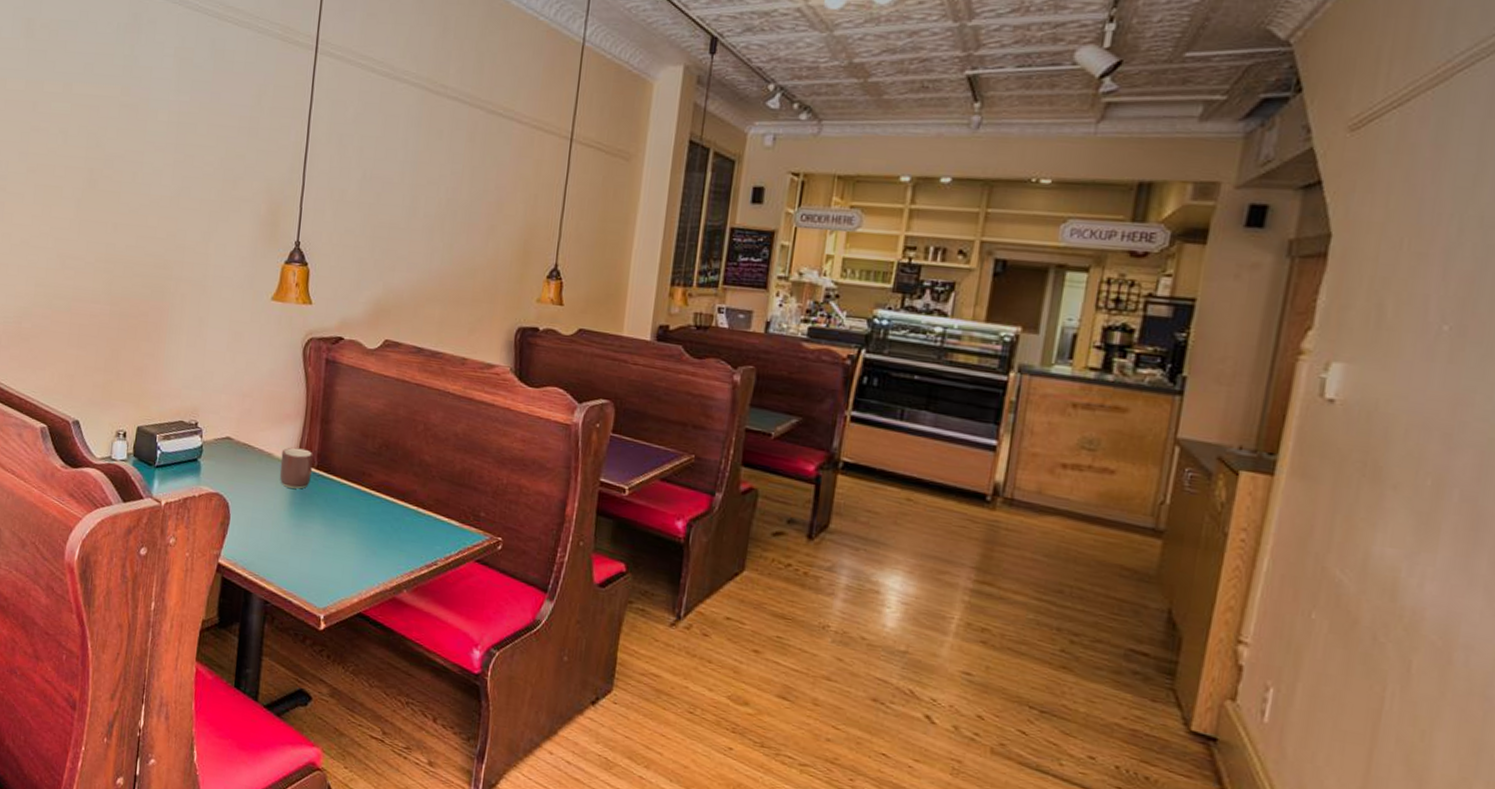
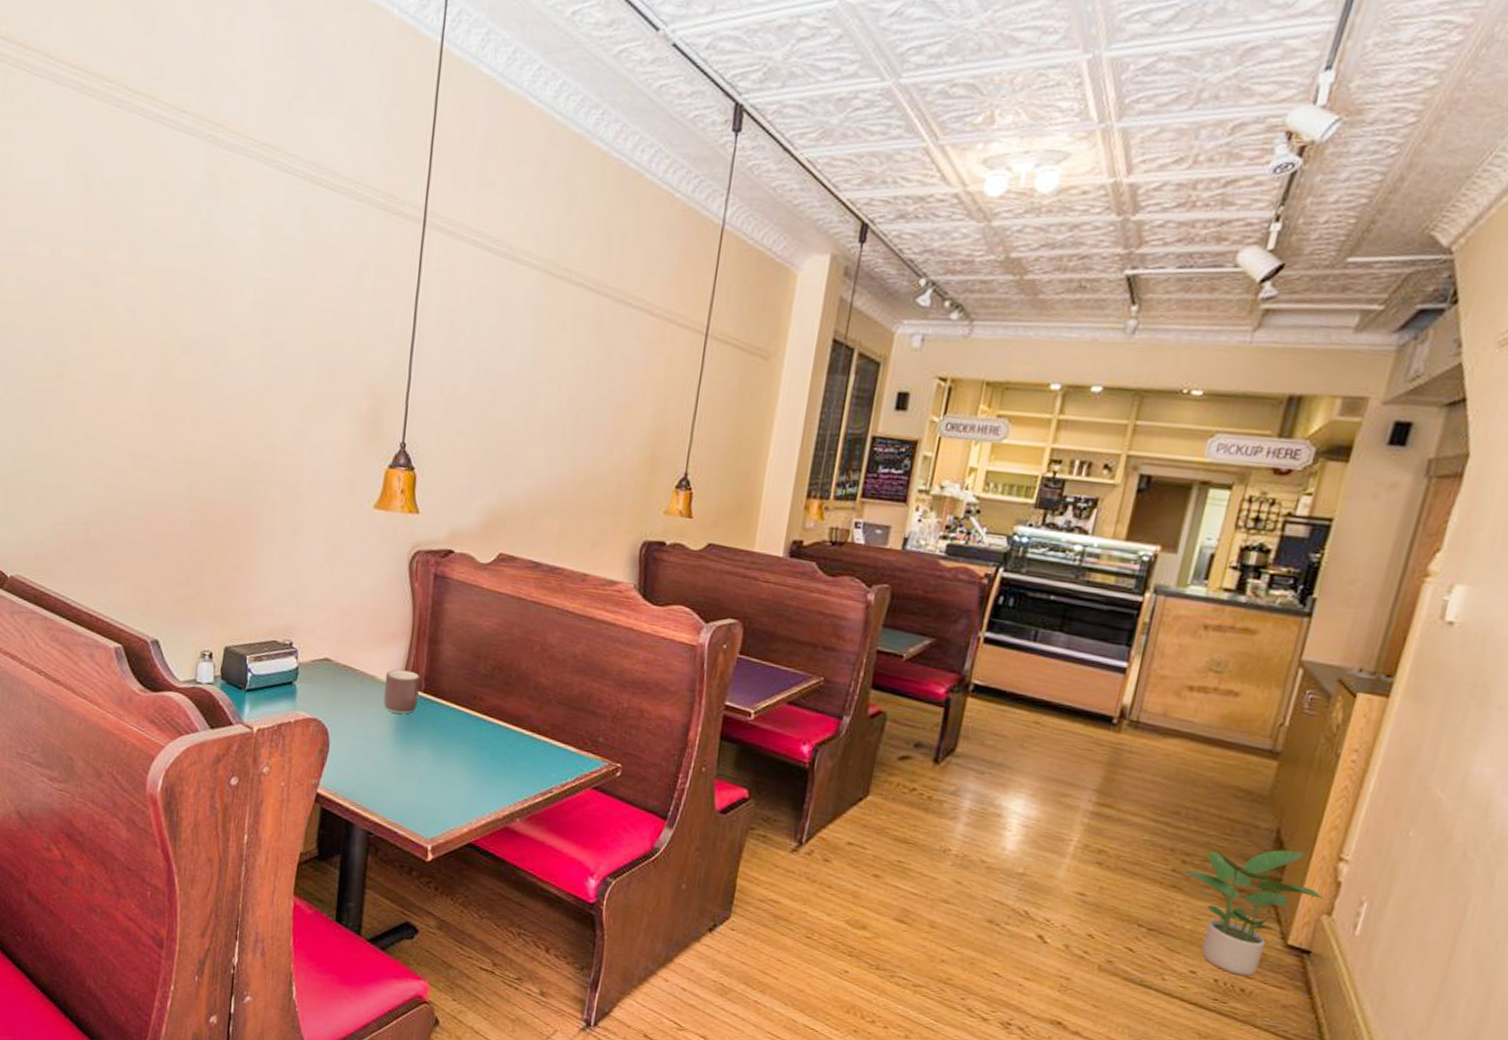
potted plant: none [1072,622,1227,764] -> present [1183,842,1325,977]

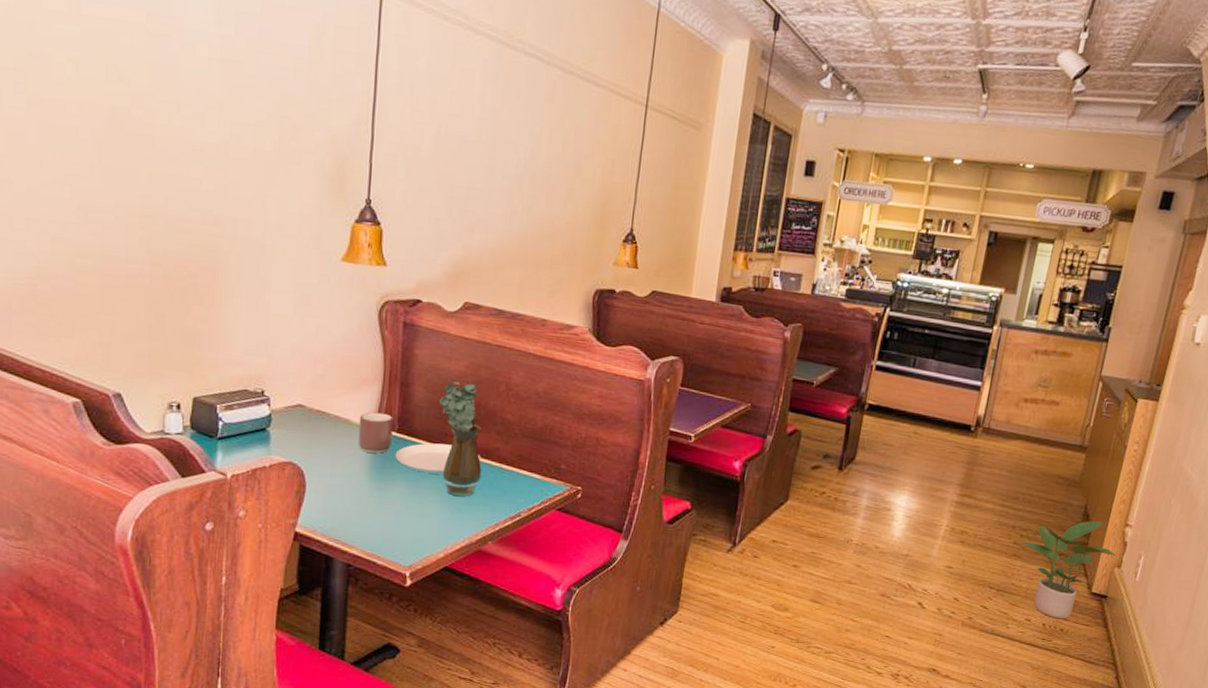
plate: none [420,705,511,741] -> present [395,443,481,474]
vase: none [469,634,514,768] -> present [440,377,482,497]

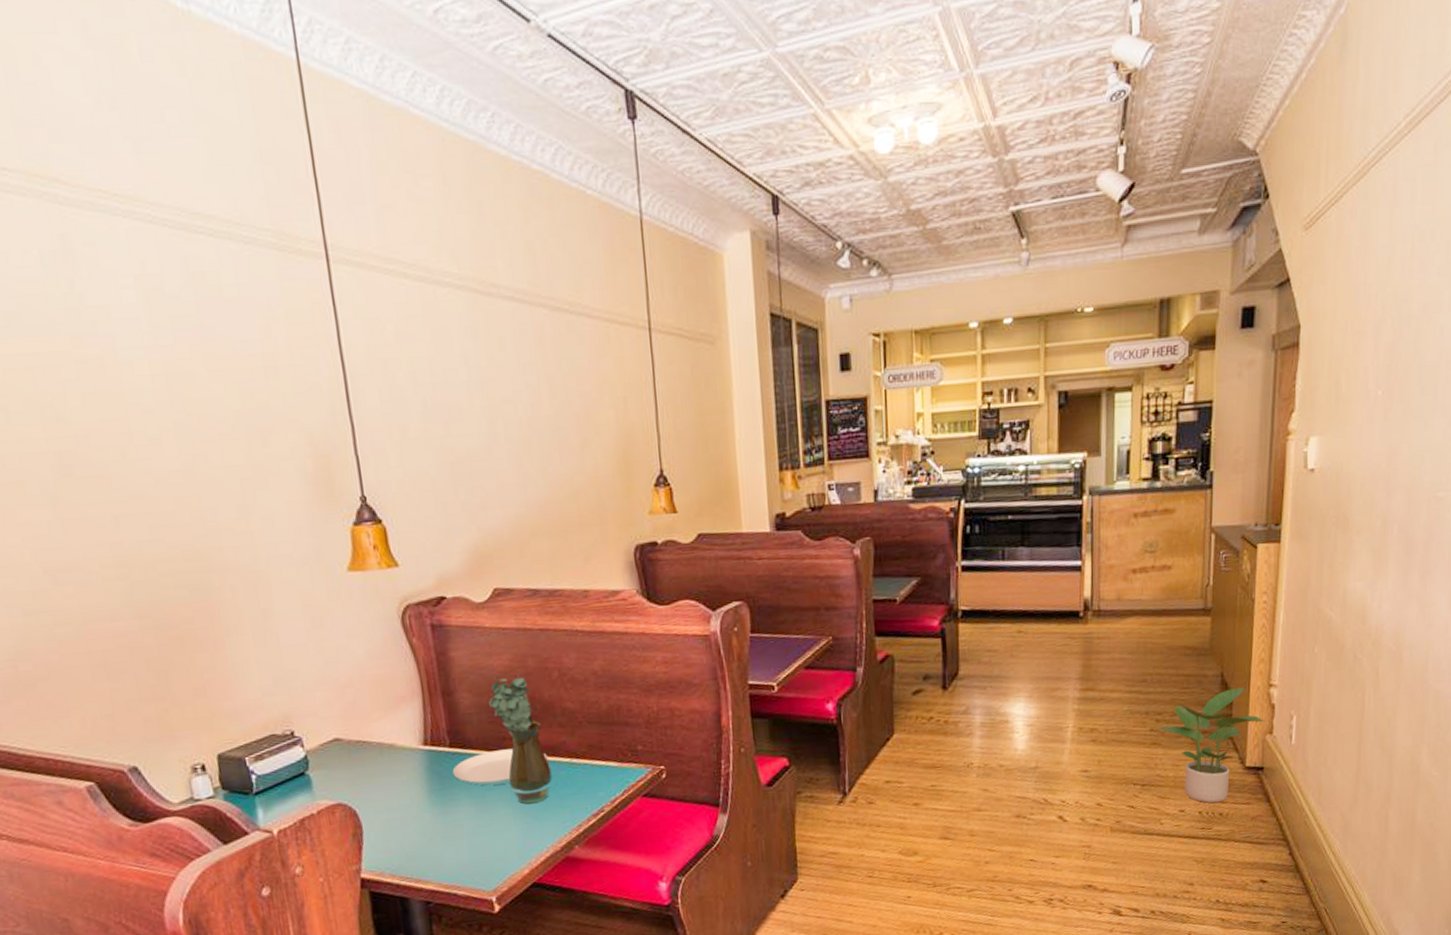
mug: present [358,412,393,453] -> none [404,729,446,776]

